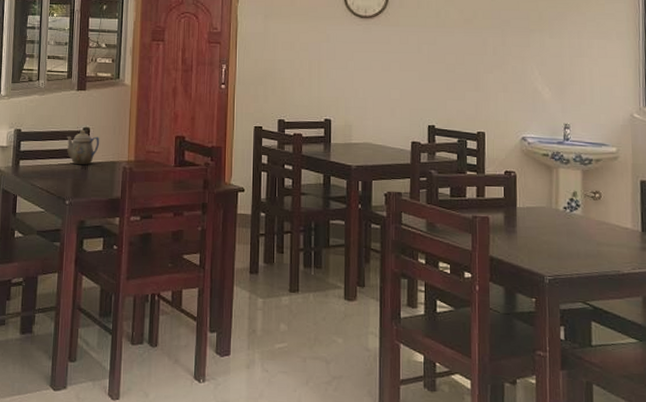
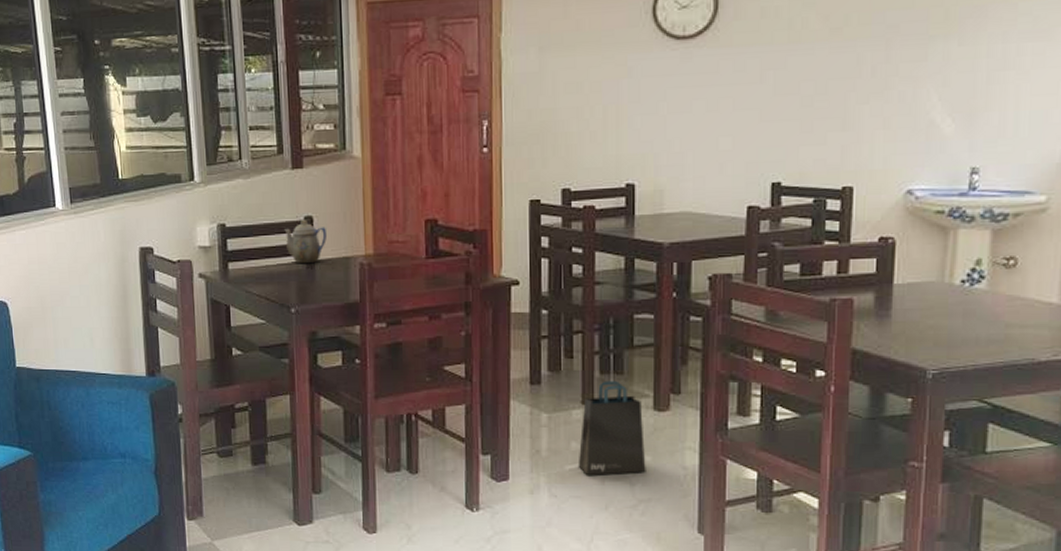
shopping bag: none [285,273,339,355] -> present [578,381,646,476]

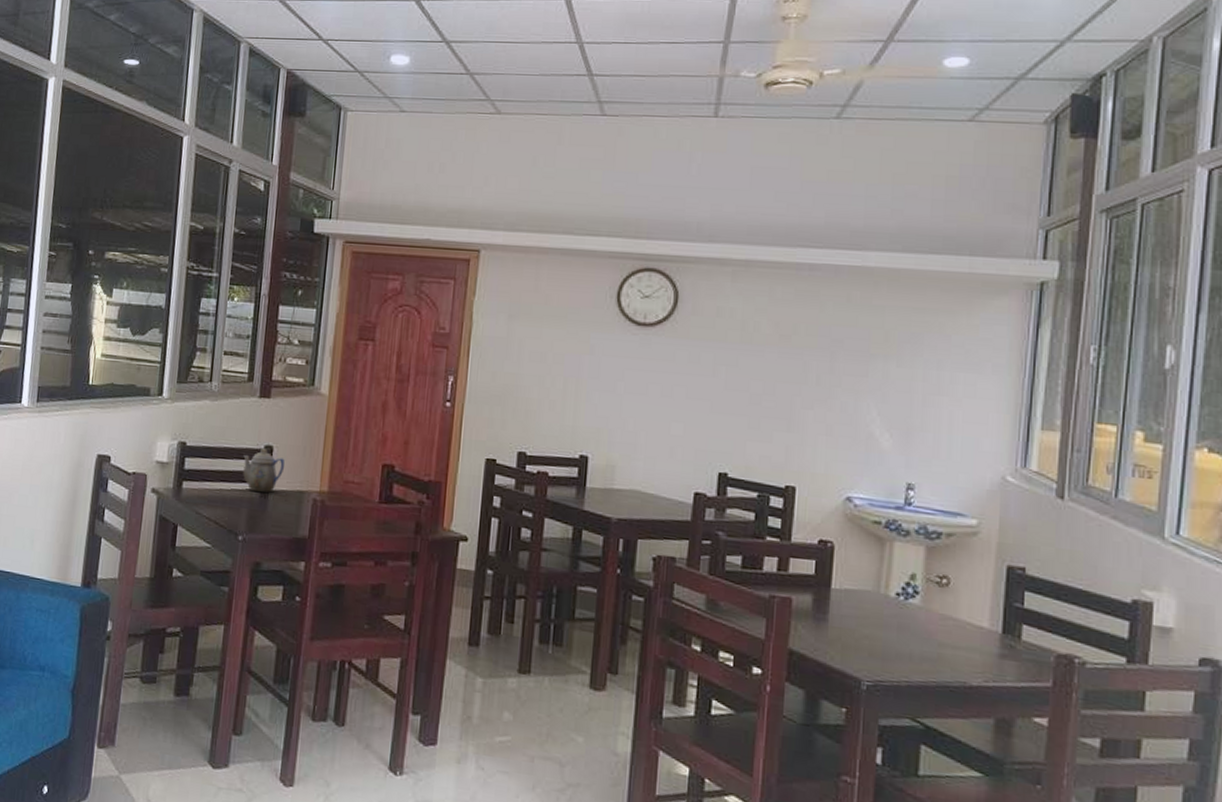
shopping bag: present [578,381,646,476] -> none [508,651,579,755]

